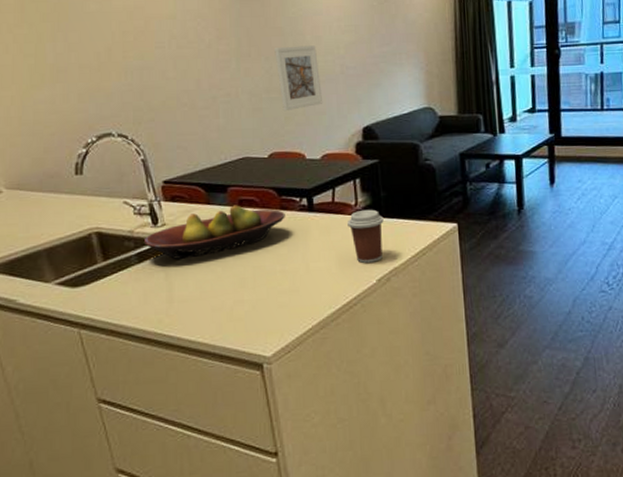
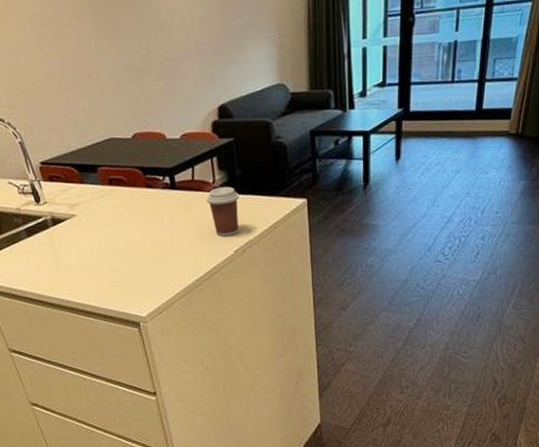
fruit bowl: present [143,205,285,259] -> none [29,184,151,234]
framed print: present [275,45,323,112] -> none [131,21,180,92]

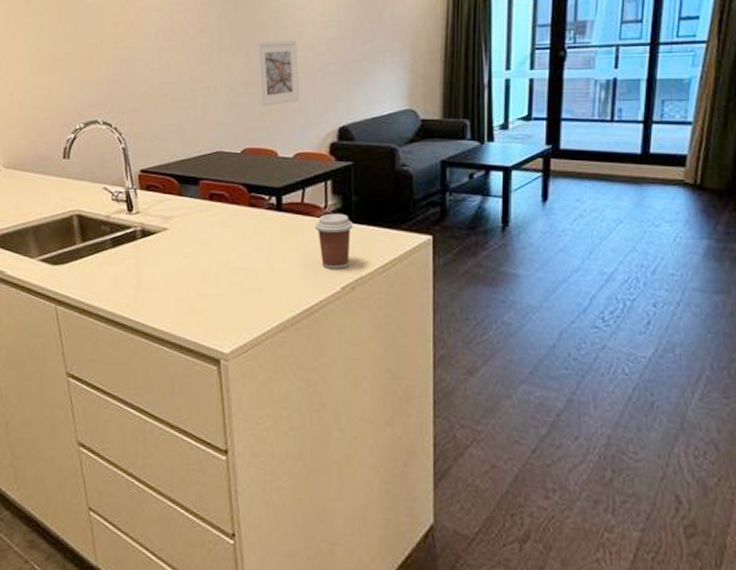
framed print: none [131,21,180,92] -> present [255,41,300,107]

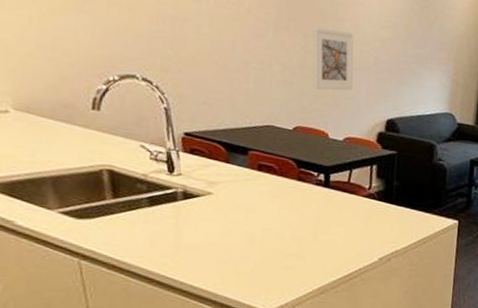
coffee cup: present [315,213,353,269] -> none [359,194,393,243]

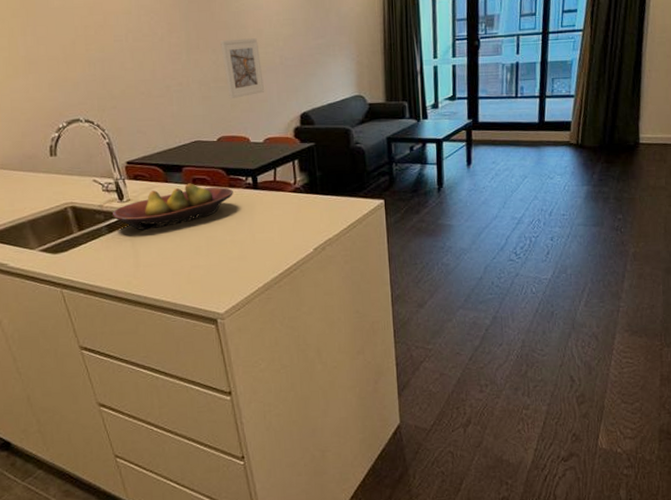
fruit bowl: none [157,168,302,211] -> present [112,183,233,230]

